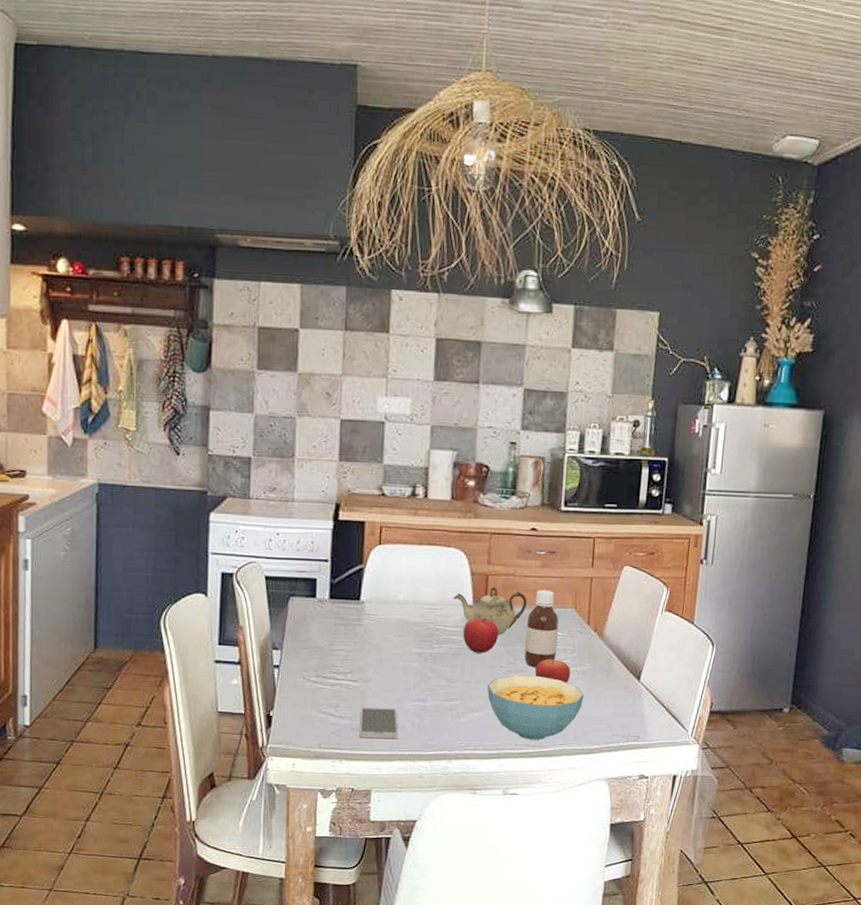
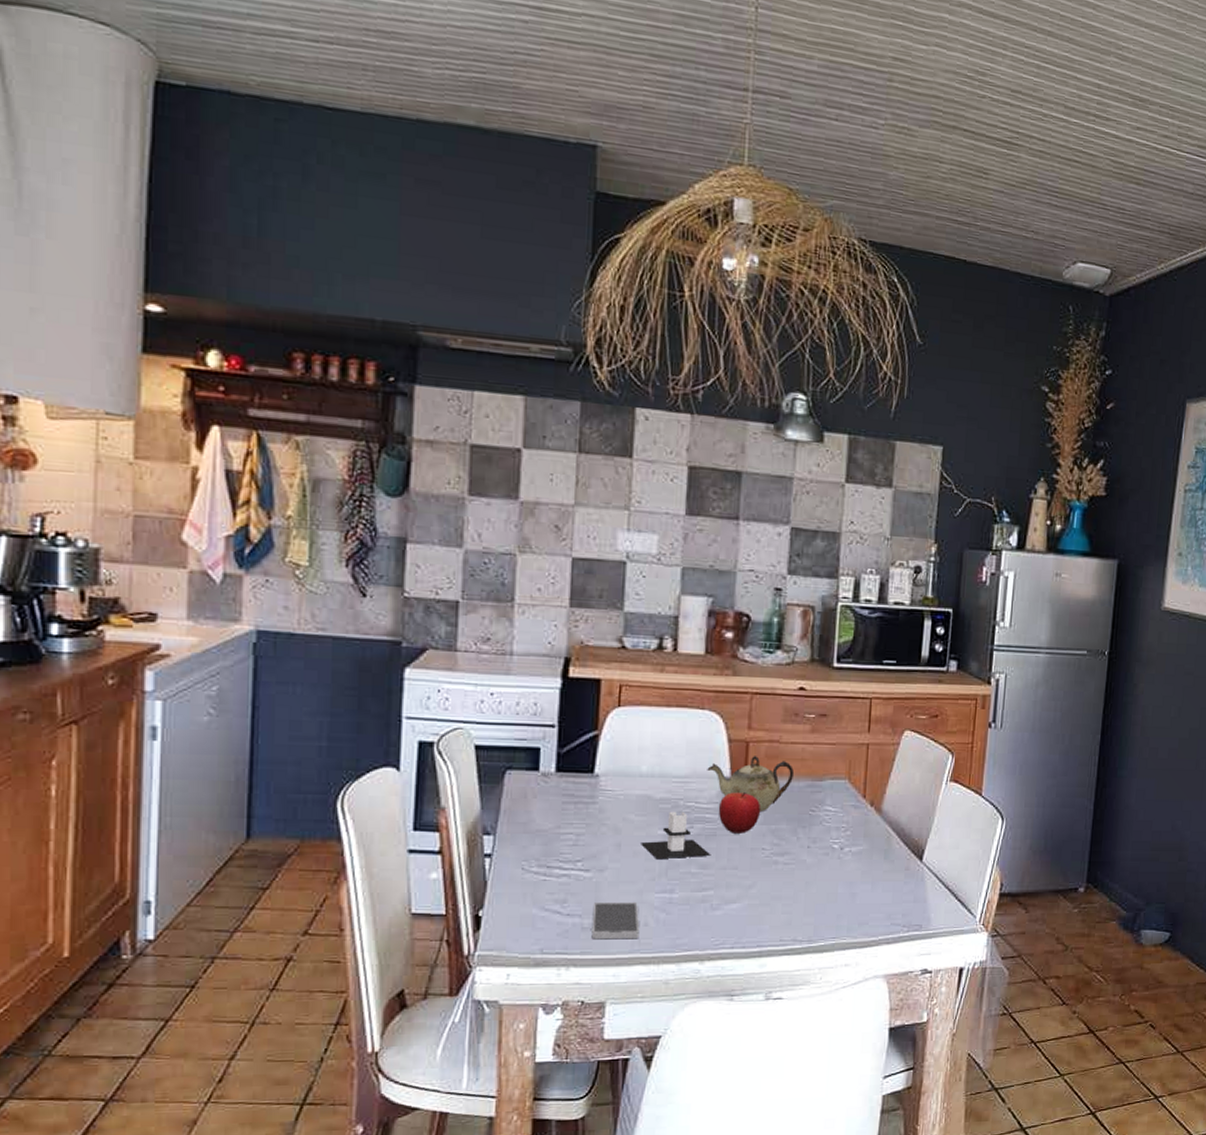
candle: none [399,633,457,674] -> present [641,811,711,860]
cereal bowl: present [487,675,584,740] -> none [746,858,859,934]
bottle: present [525,590,559,668] -> none [791,759,830,850]
fruit: present [535,657,571,683] -> none [802,836,844,866]

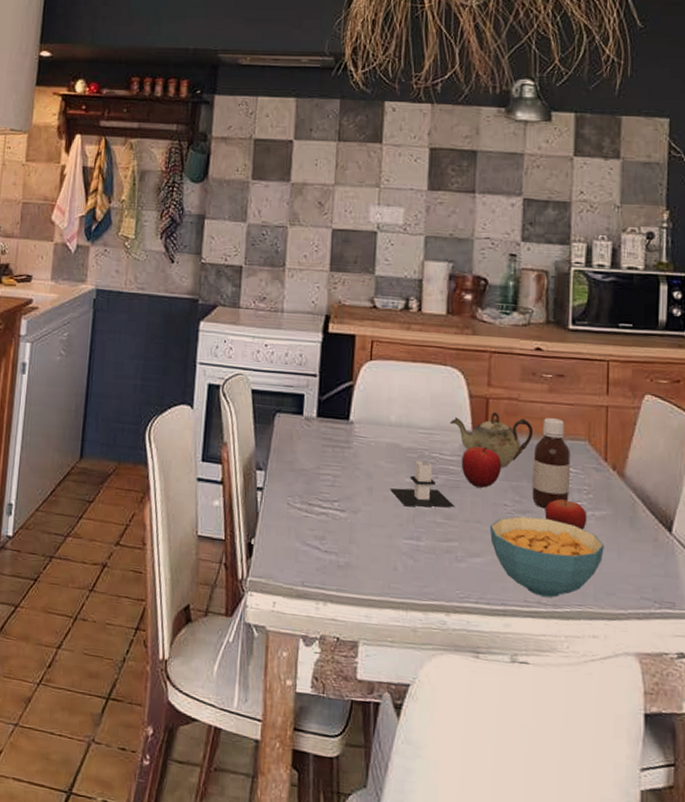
smartphone: present [591,902,640,940] -> none [346,542,390,583]
cereal bowl: none [746,858,859,934] -> present [489,516,604,598]
bottle: none [791,759,830,850] -> present [532,418,570,509]
fruit: none [802,836,844,866] -> present [544,497,587,530]

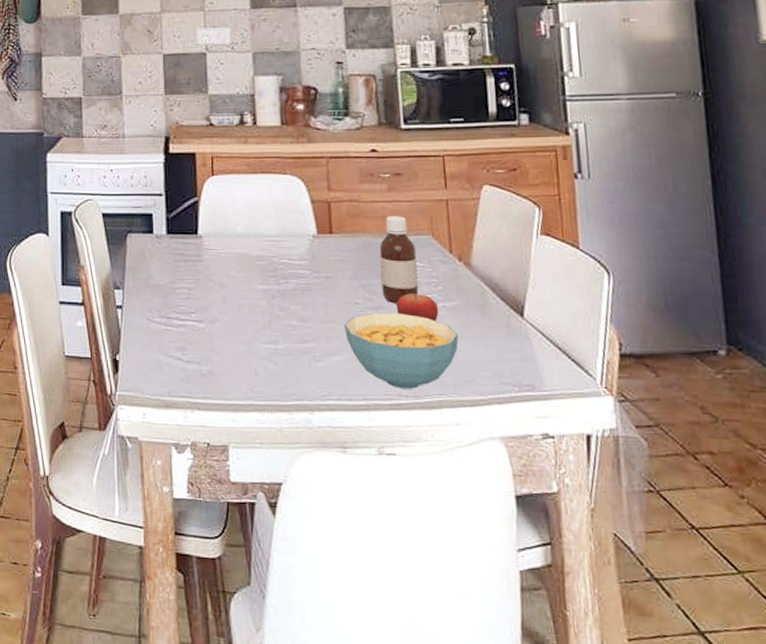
candle: present [390,460,455,507] -> none [244,268,308,313]
teapot: present [450,412,534,467] -> none [295,215,378,267]
fruit: present [462,446,502,488] -> none [310,248,350,288]

